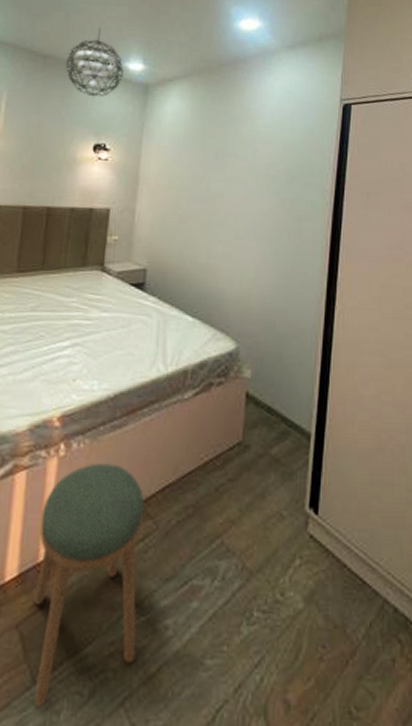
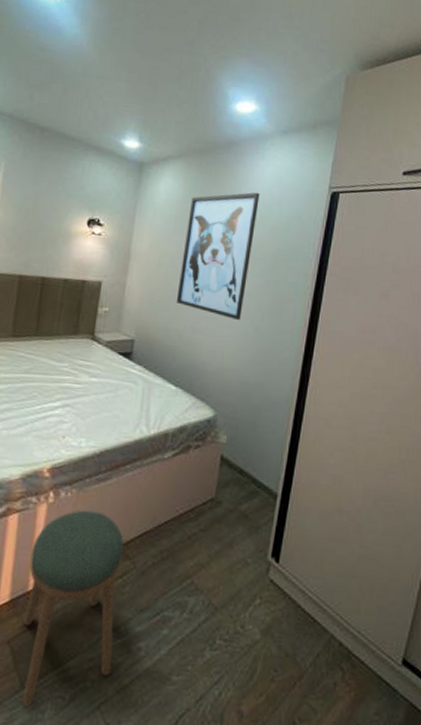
pendant light: present [65,27,124,97] -> none [62,102,120,172]
wall art: none [188,108,270,243] -> present [176,192,260,321]

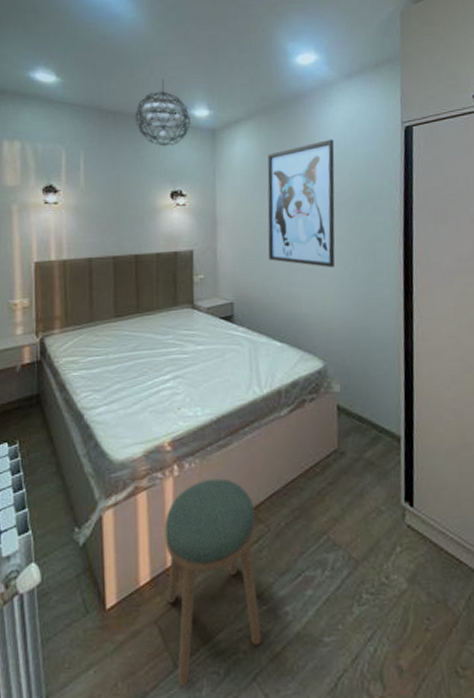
pendant light: none [62,102,120,172] -> present [134,79,190,147]

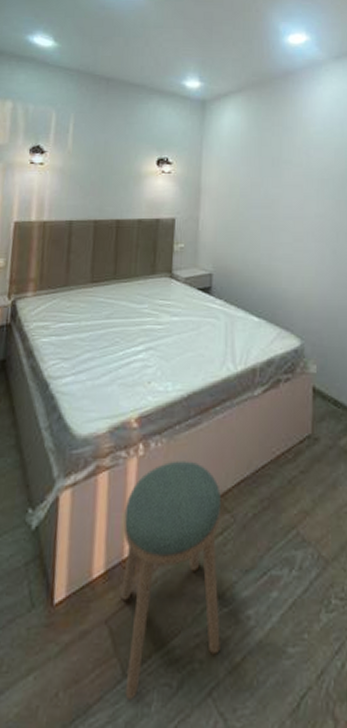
pendant light: present [134,79,190,147] -> none [127,50,182,115]
wall art: present [267,139,335,268] -> none [250,116,321,244]

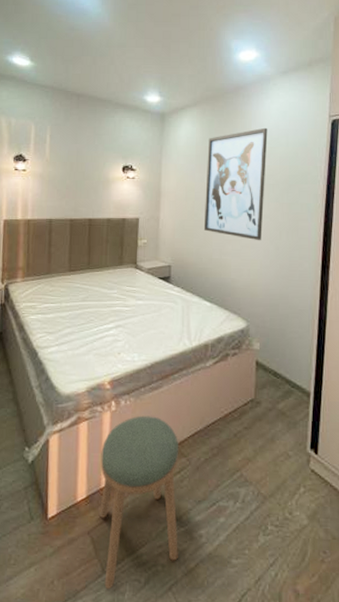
wall art: none [250,116,321,244] -> present [203,127,268,241]

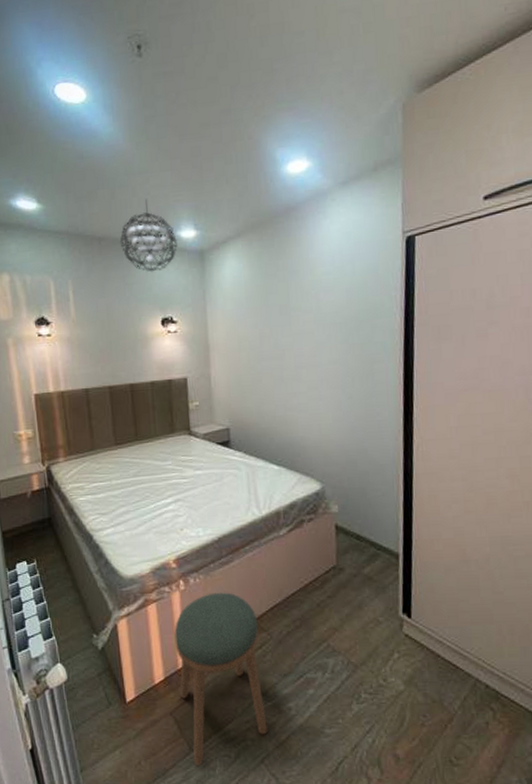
pendant light: none [95,67,143,127] -> present [119,199,177,272]
wall art: present [203,127,268,241] -> none [259,254,332,391]

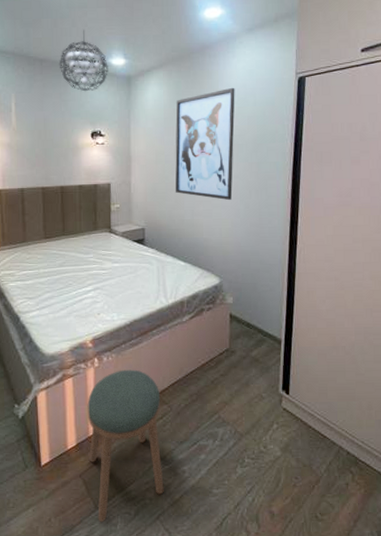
wall art: none [259,254,332,391] -> present [175,87,235,201]

